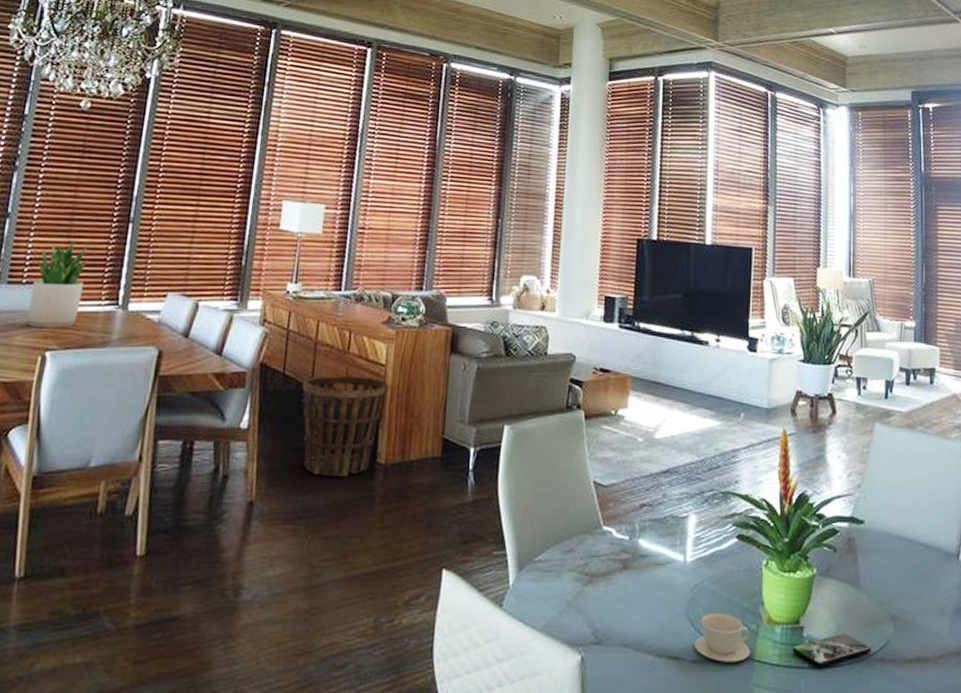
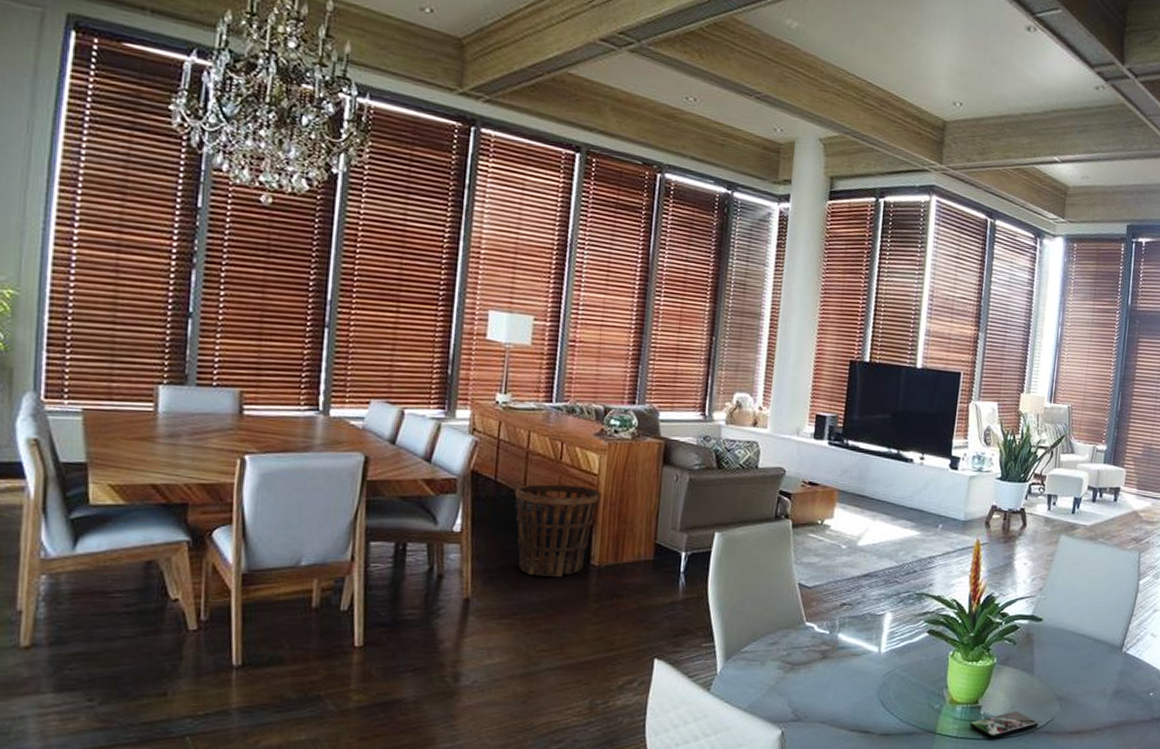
planter: present [27,240,91,329] -> none [222,343,284,433]
teacup: present [694,614,751,662] -> none [884,696,934,735]

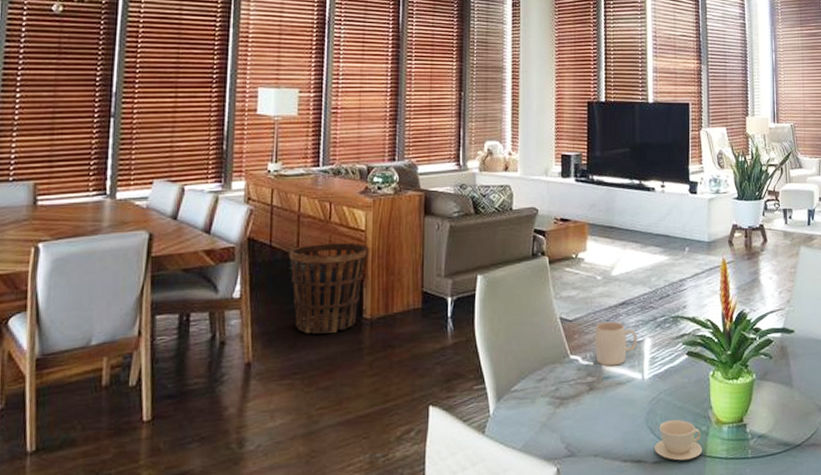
mug: none [831,592,878,637] -> present [594,321,637,366]
teacup: none [884,696,934,735] -> present [654,420,703,461]
smartphone: present [970,711,1039,739] -> none [738,425,804,457]

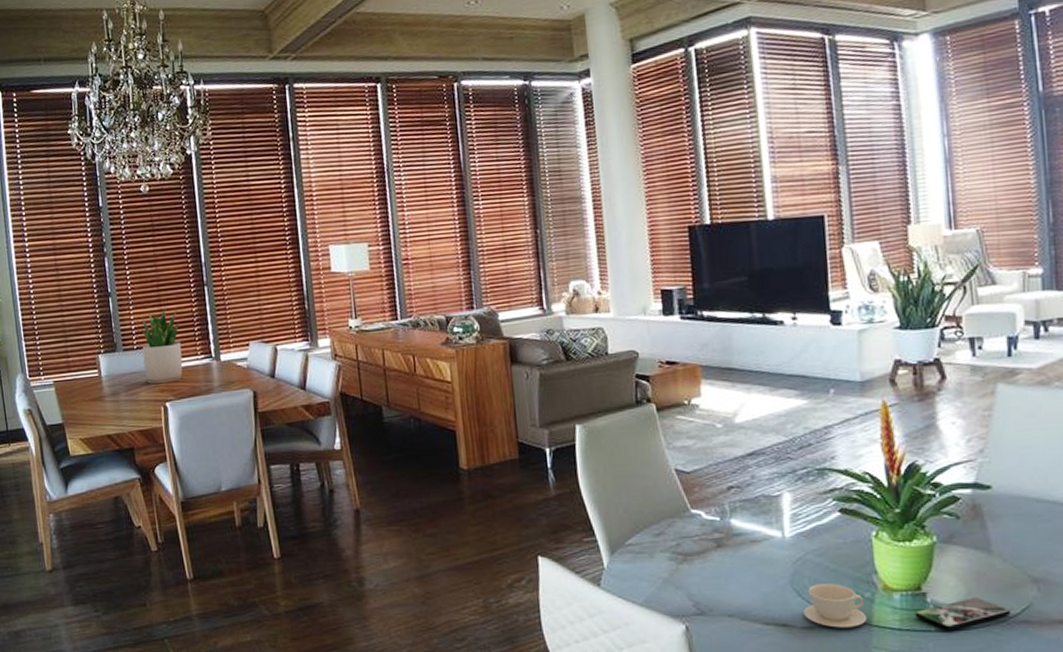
planter: none [17,137,74,222] -> present [141,307,183,385]
basket: present [289,242,368,334] -> none [380,394,457,484]
mug: present [594,321,637,366] -> none [718,473,773,522]
smartphone: none [738,425,804,457] -> present [915,597,1012,631]

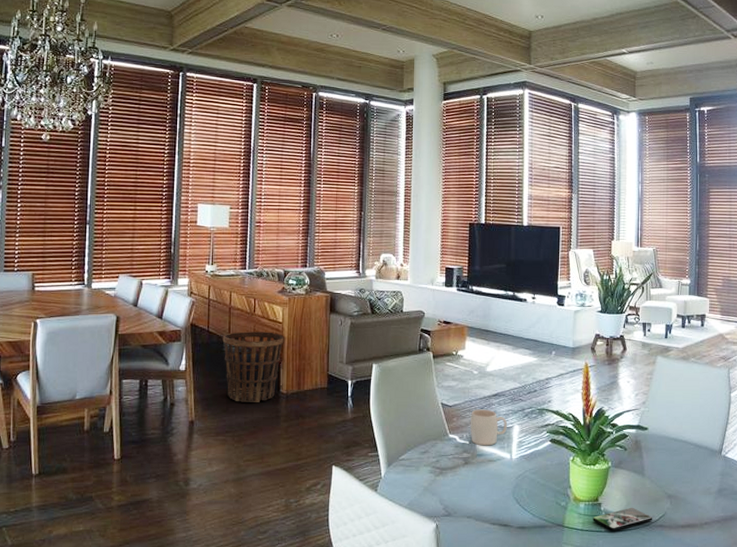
planter: present [141,307,183,385] -> none [21,238,60,303]
basket: none [380,394,457,484] -> present [222,332,284,402]
mug: none [718,473,773,522] -> present [470,409,507,446]
teacup: present [803,583,867,628] -> none [519,495,561,528]

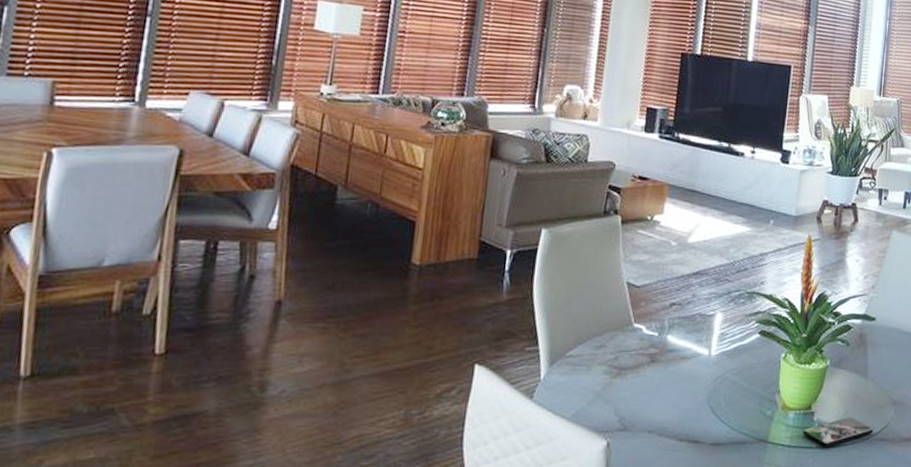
basket: present [222,332,284,402] -> none [335,179,424,276]
mug: present [470,409,507,446] -> none [661,291,708,339]

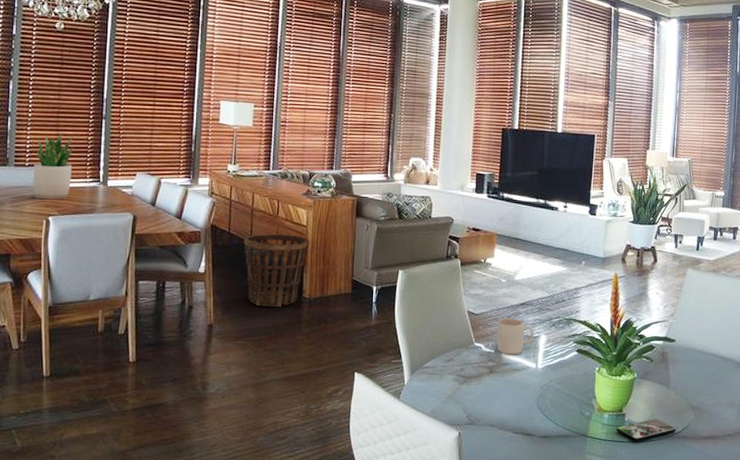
planter: none [30,32,103,125] -> present [32,133,74,200]
basket: none [335,179,424,276] -> present [244,234,308,307]
mug: none [661,291,708,339] -> present [496,318,534,355]

